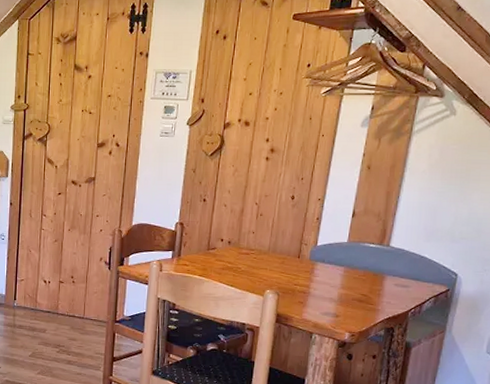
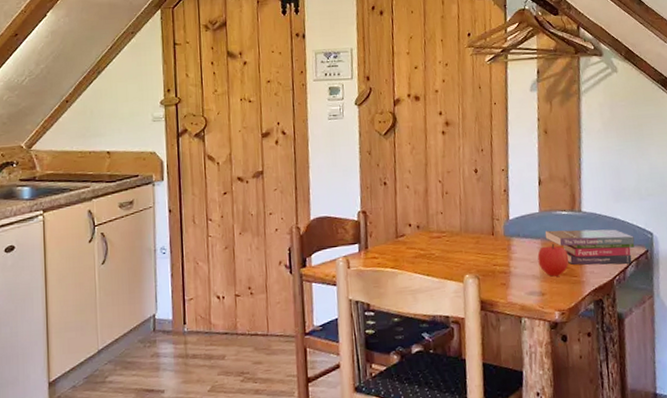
fruit: none [338,272,369,302] -> present [537,243,569,277]
books: none [349,260,438,299] -> present [545,229,635,265]

